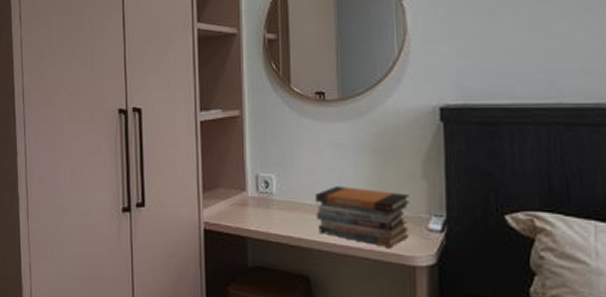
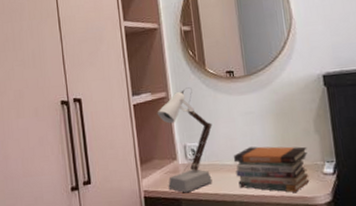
desk lamp: none [227,107,293,231] -> present [157,87,213,193]

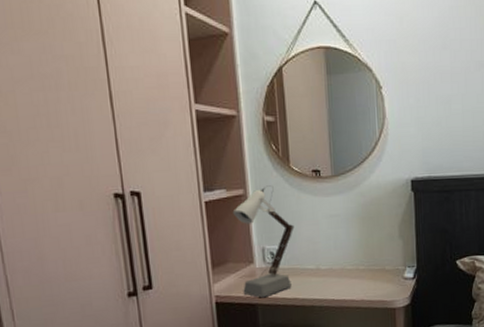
book stack: present [233,146,310,193] -> none [315,250,390,297]

